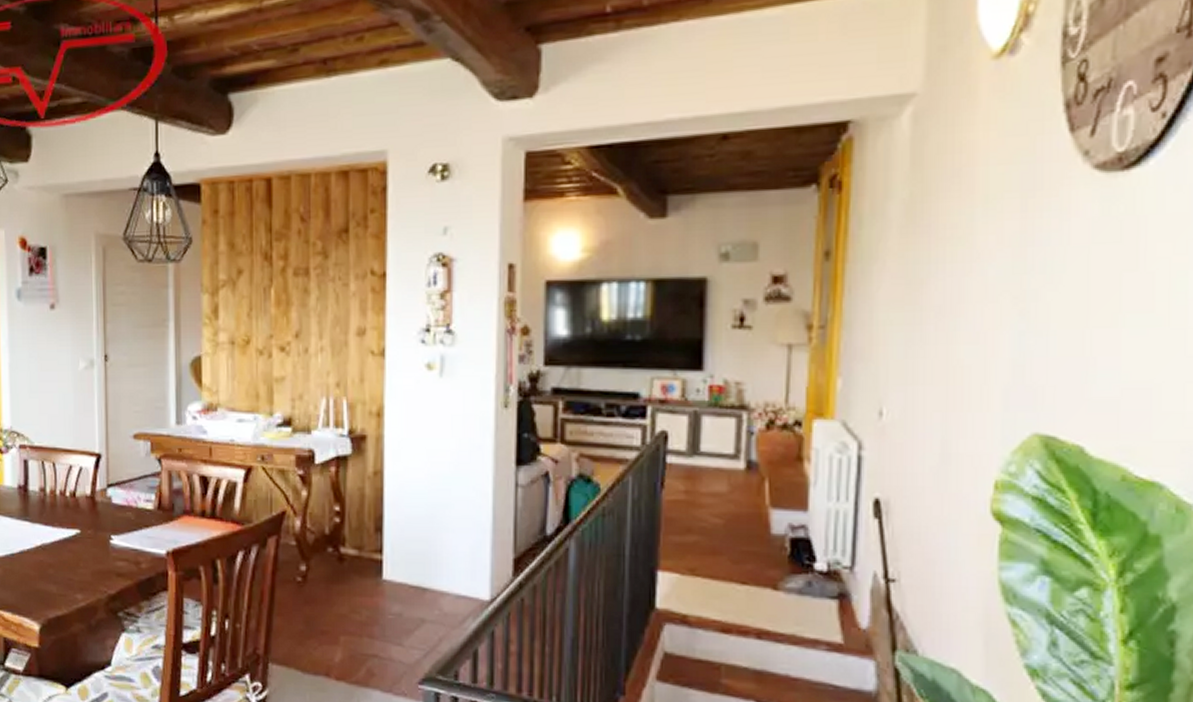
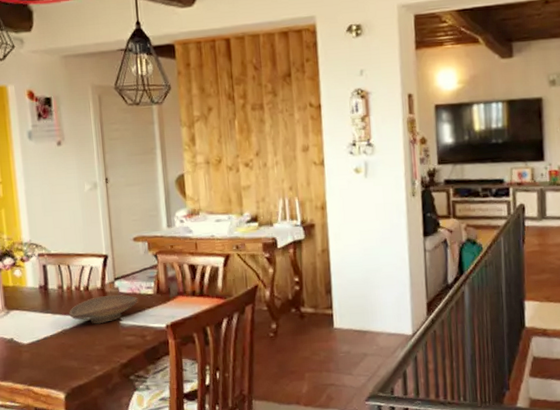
decorative bowl: none [51,506,134,541] -> present [69,295,138,324]

